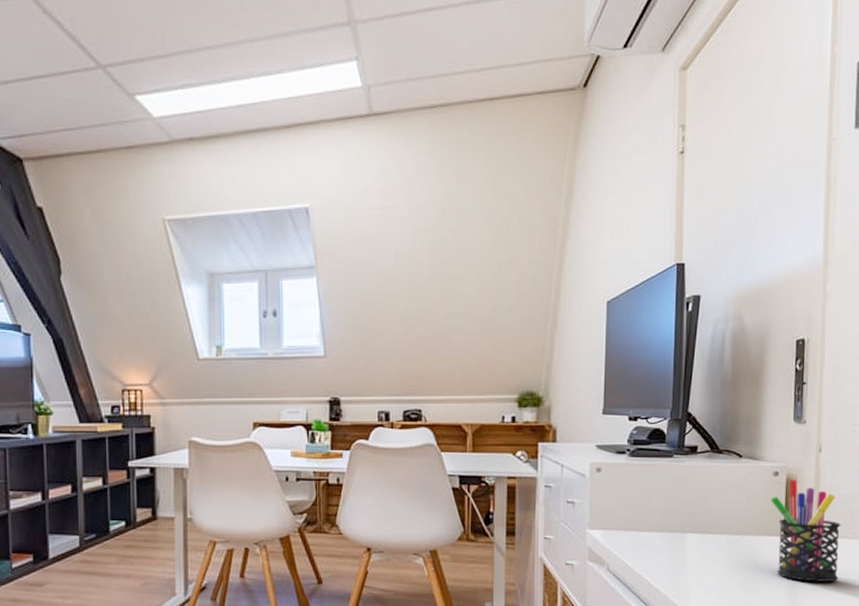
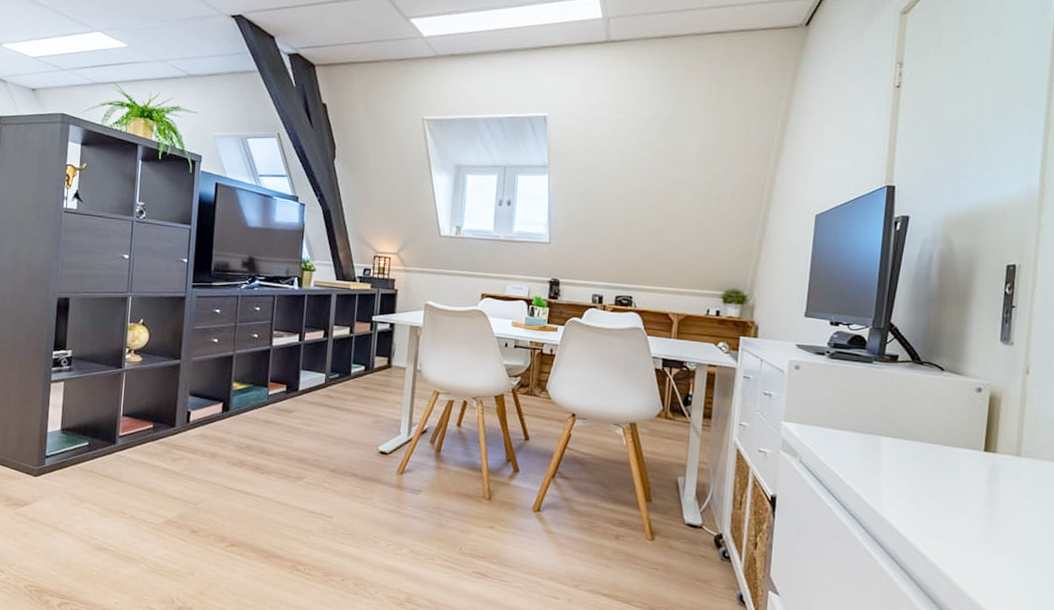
pen holder: present [770,480,841,582] -> none [972,397,1047,502]

